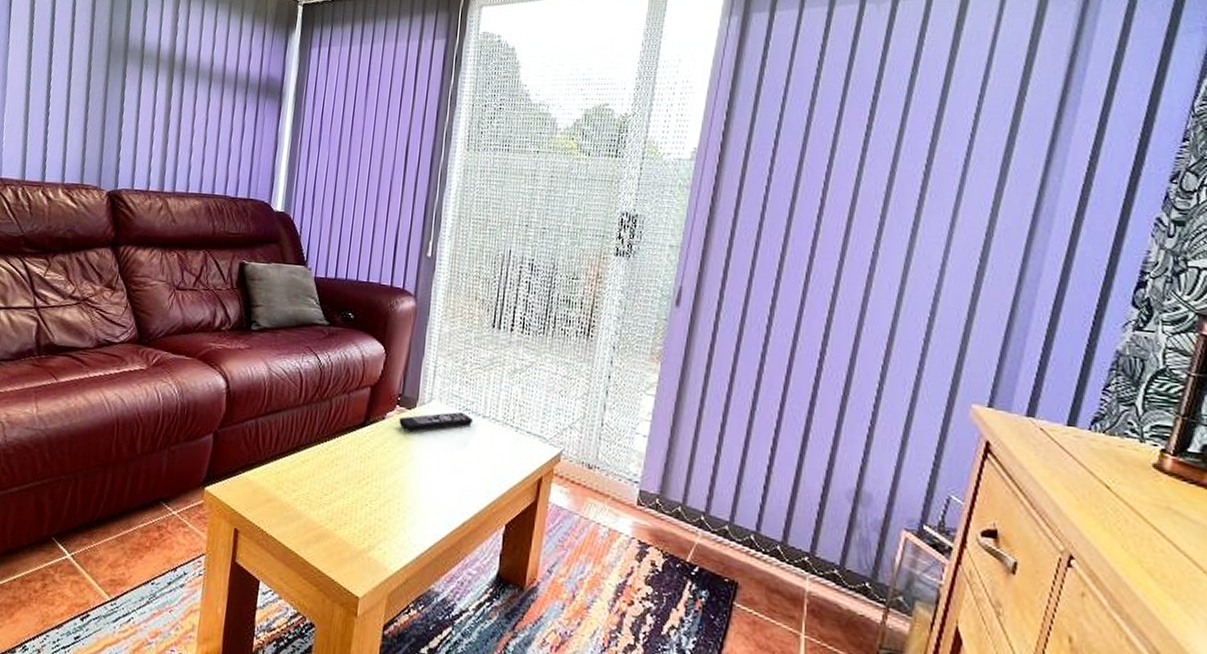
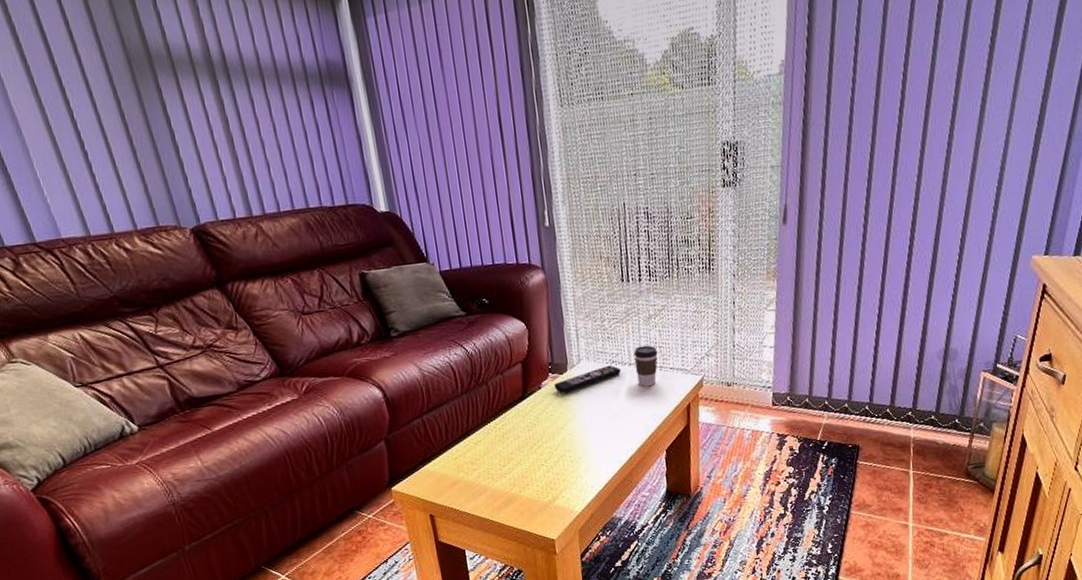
coffee cup: none [488,399,517,447] -> present [633,345,658,387]

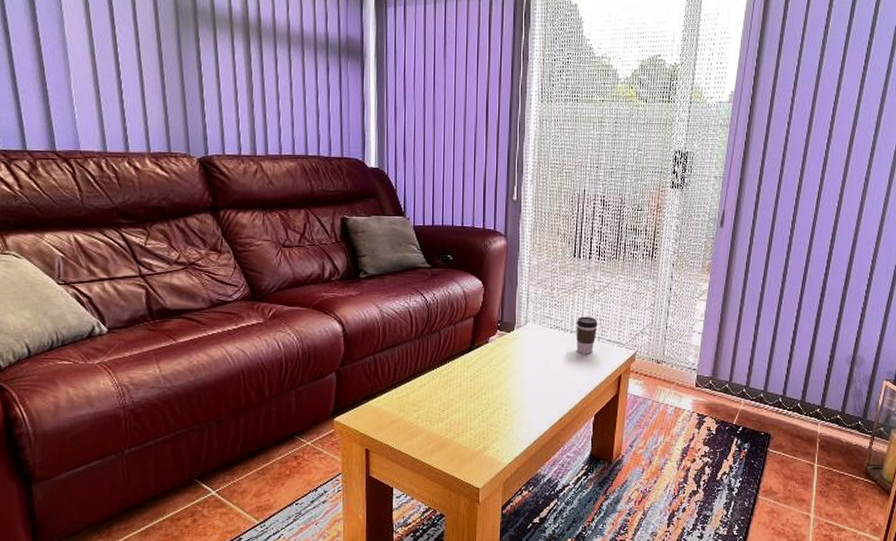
remote control: present [554,365,621,393] -> none [501,329,562,350]

